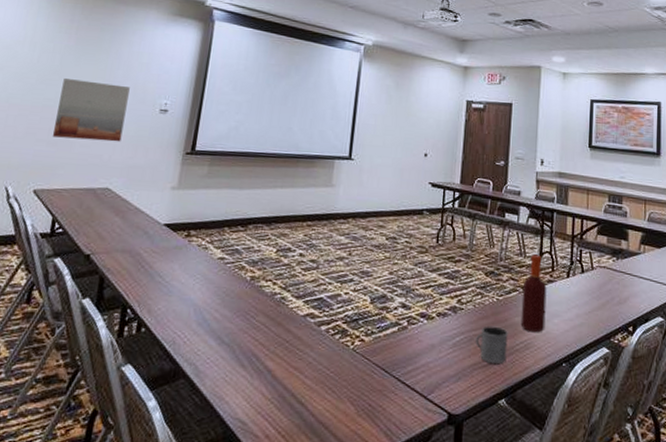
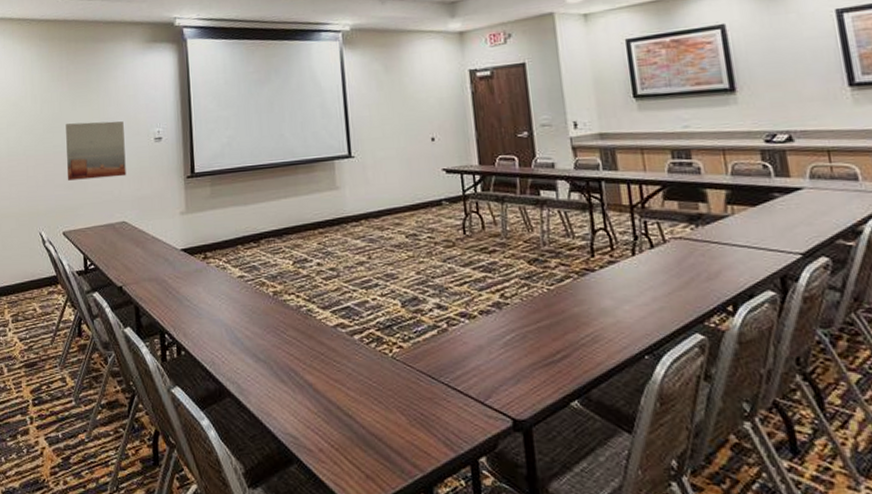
mug: present [476,326,508,364] -> none [530,319,572,362]
bottle: present [520,254,547,333] -> none [576,233,614,323]

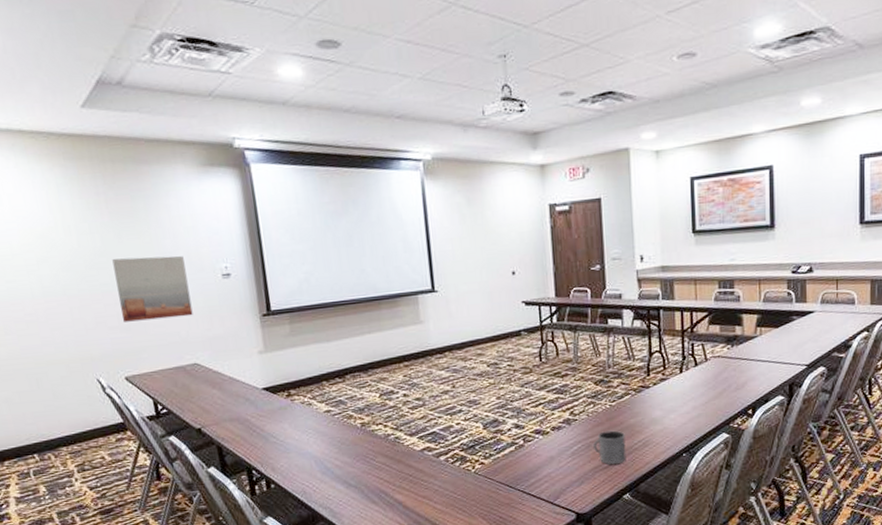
mug: none [530,319,572,362] -> present [593,430,626,465]

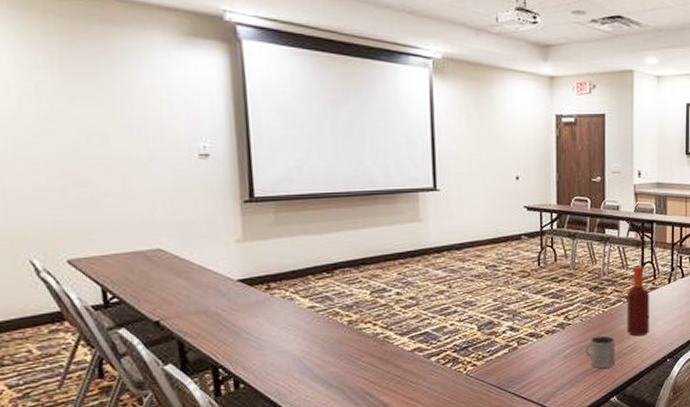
wall art: present [112,256,193,322] -> none [62,127,160,198]
bottle: none [634,355,662,431] -> present [626,265,650,337]

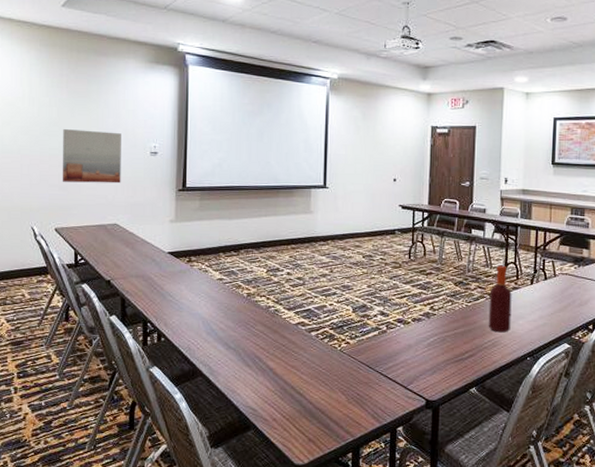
wall art: none [62,127,160,198] -> present [62,129,121,184]
mug: present [585,335,615,369] -> none [448,328,477,360]

